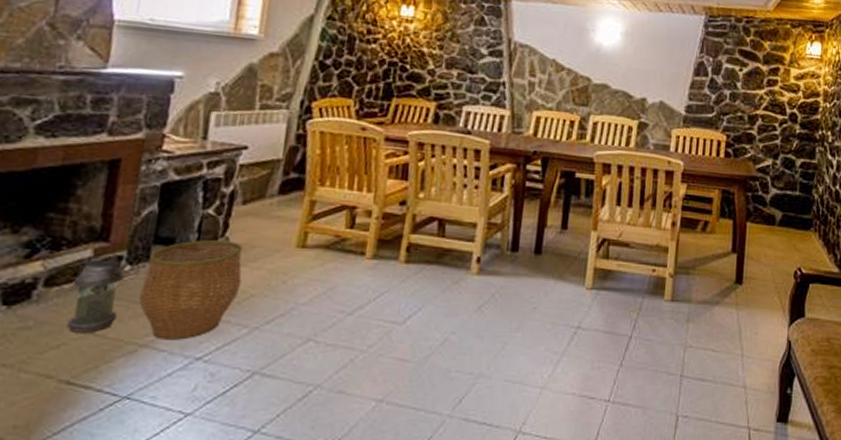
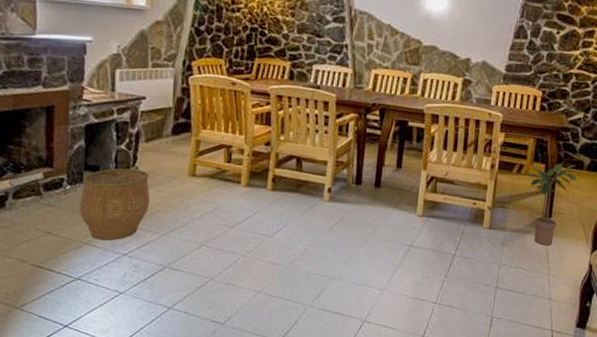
lantern: present [66,255,125,333] -> none [32,177,67,233]
potted plant: none [712,218,770,319] -> present [526,163,578,245]

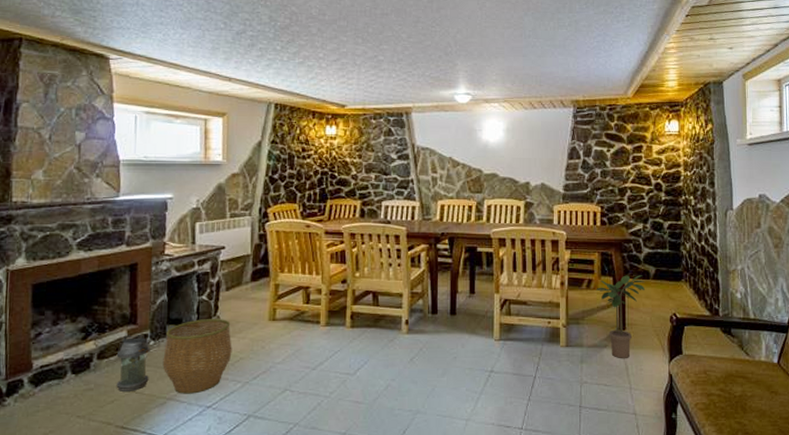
lantern: none [32,177,67,233] -> present [116,335,150,391]

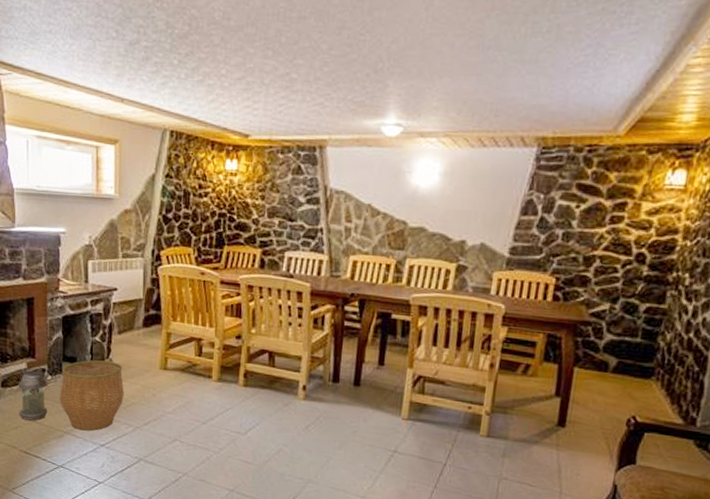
potted plant: present [596,275,646,358] -> none [533,364,601,459]

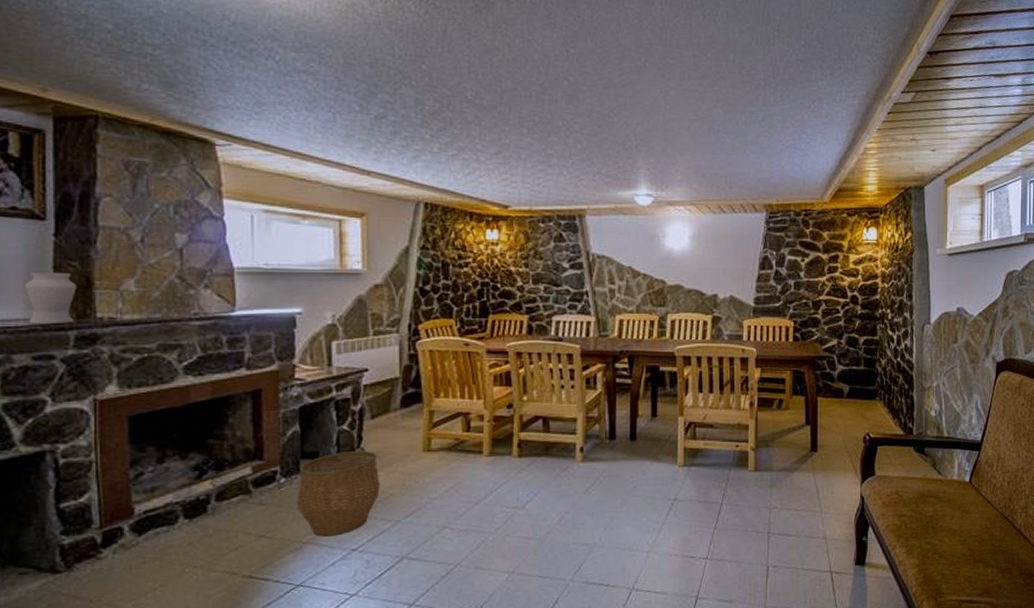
lantern: present [19,367,48,421] -> none [240,471,281,537]

